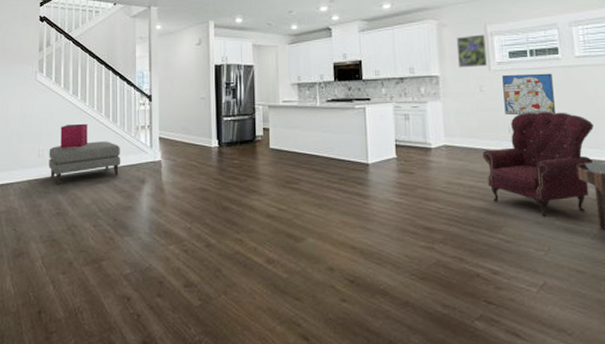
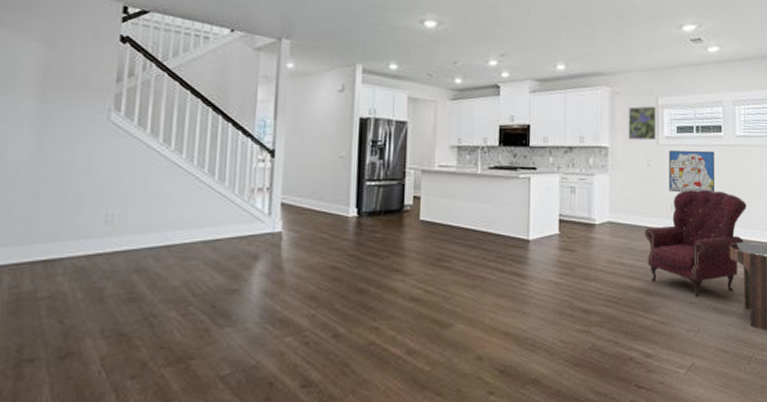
ottoman: present [49,141,121,186] -> none [120,205,227,262]
storage bin: present [61,123,88,148] -> none [140,181,183,213]

